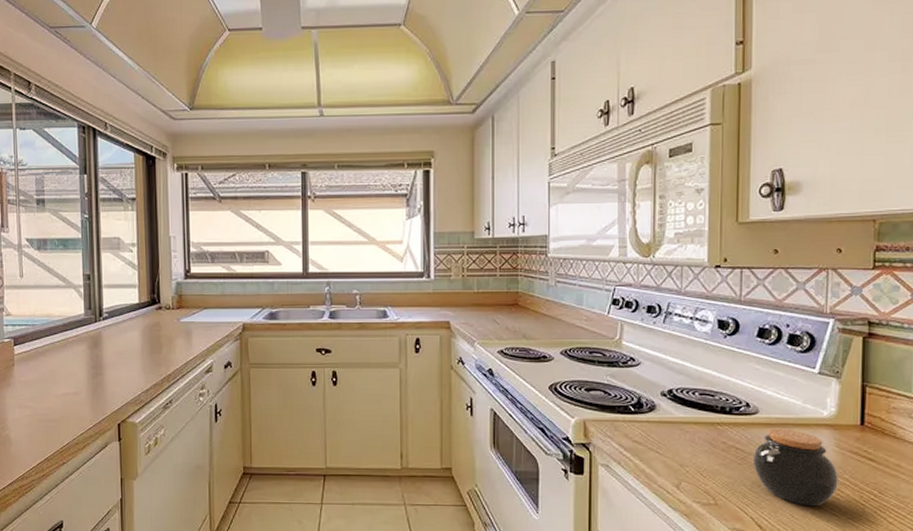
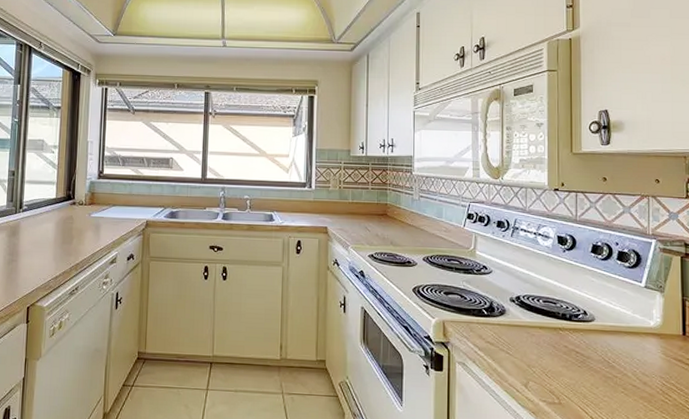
jar: present [752,427,838,507] -> none [591,334,666,409]

